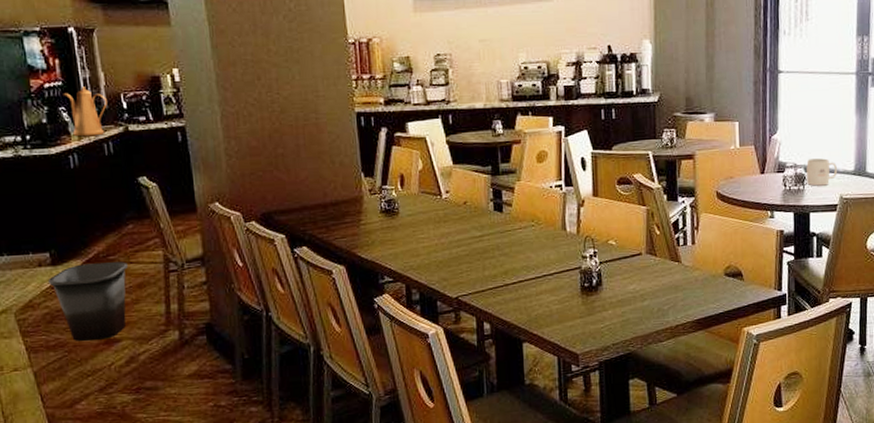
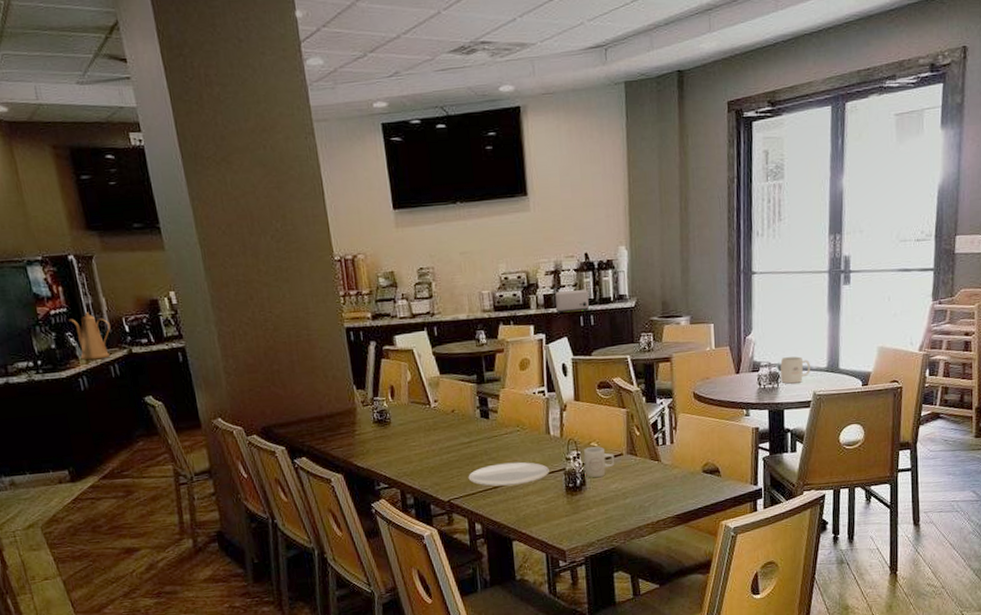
waste bin: present [47,261,128,341] -> none [68,476,143,551]
plate: none [478,258,564,285] -> present [468,461,549,487]
toaster: none [576,82,611,105] -> present [555,290,590,313]
mug: none [600,245,634,278] -> present [583,446,615,478]

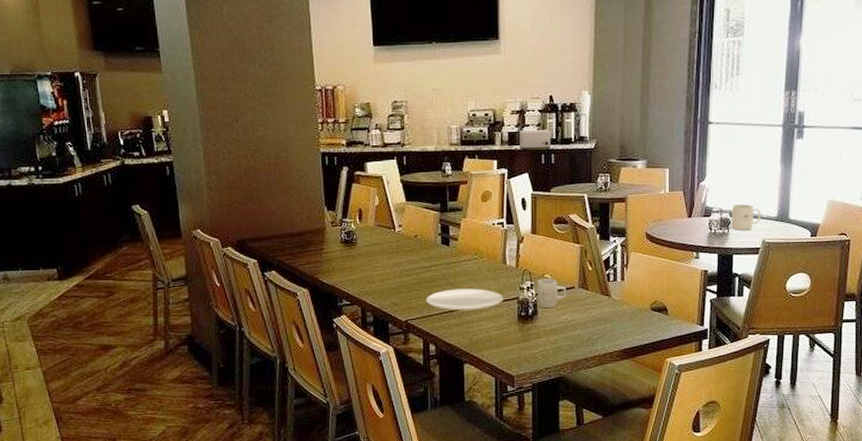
coffee pot: present [67,312,111,361] -> none [68,125,107,169]

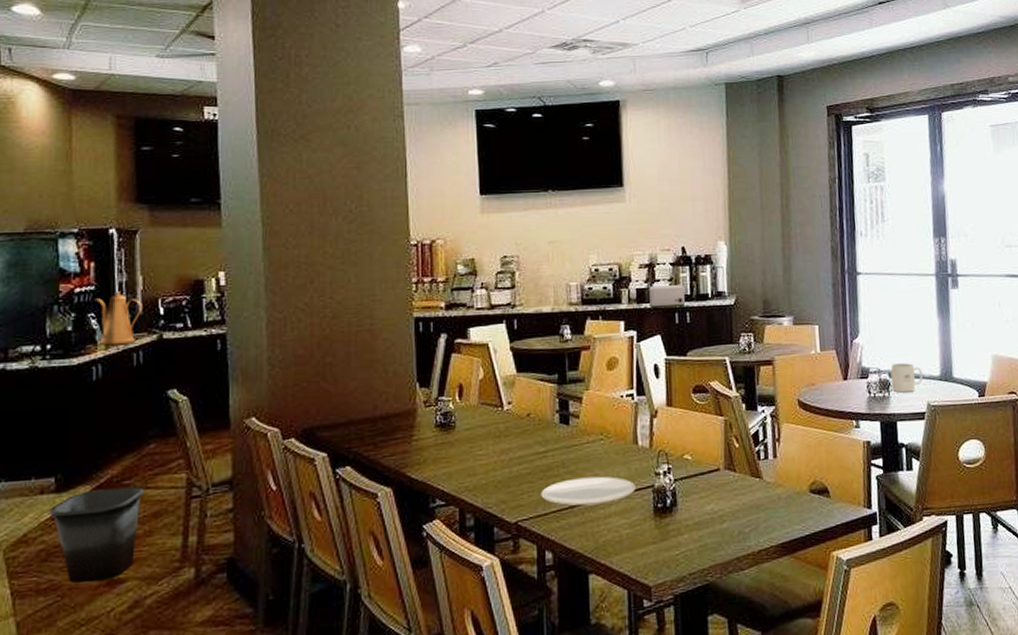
waste bin: none [55,279,122,346] -> present [48,487,144,583]
coffee pot: none [68,125,107,169] -> present [92,291,143,346]
mug: present [537,279,567,309] -> none [675,460,711,497]

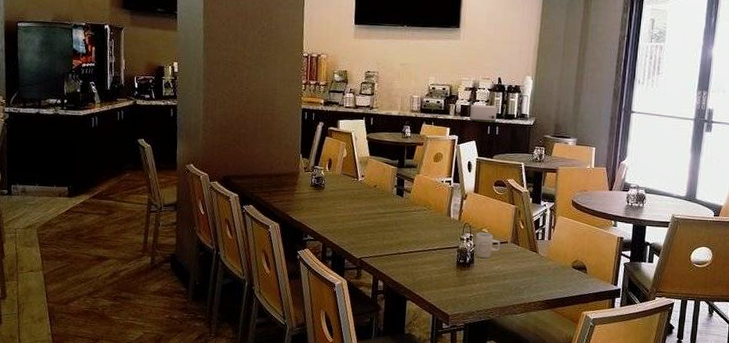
waste bin: present [48,487,144,583] -> none [63,198,122,257]
coffee pot: present [92,291,143,346] -> none [93,69,124,106]
plate: present [541,476,635,507] -> none [379,234,445,255]
mug: none [675,460,711,497] -> present [474,232,501,259]
mug: present [890,363,924,393] -> none [646,183,673,206]

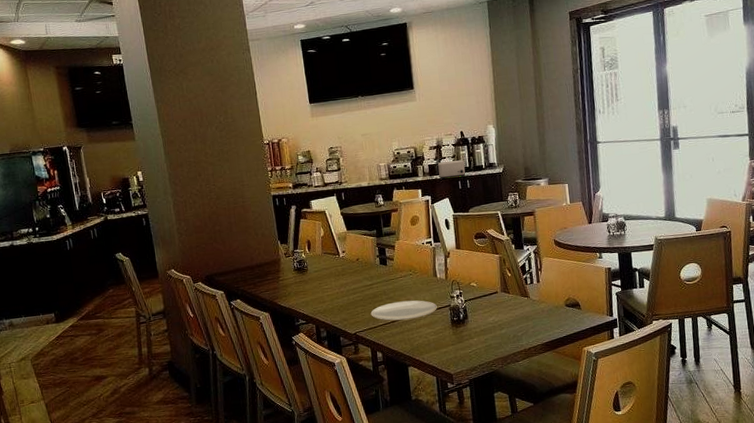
plate: none [379,234,445,255] -> present [370,300,437,321]
mug: present [474,232,501,259] -> none [465,286,492,313]

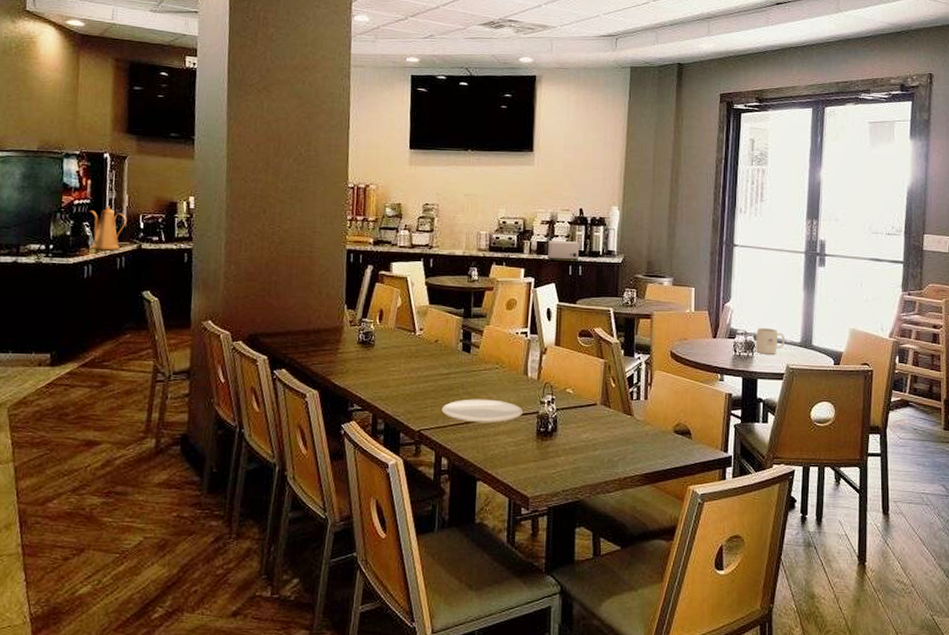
coffee pot: none [60,189,92,227] -> present [88,206,127,251]
mug: none [625,208,652,231] -> present [756,328,786,354]

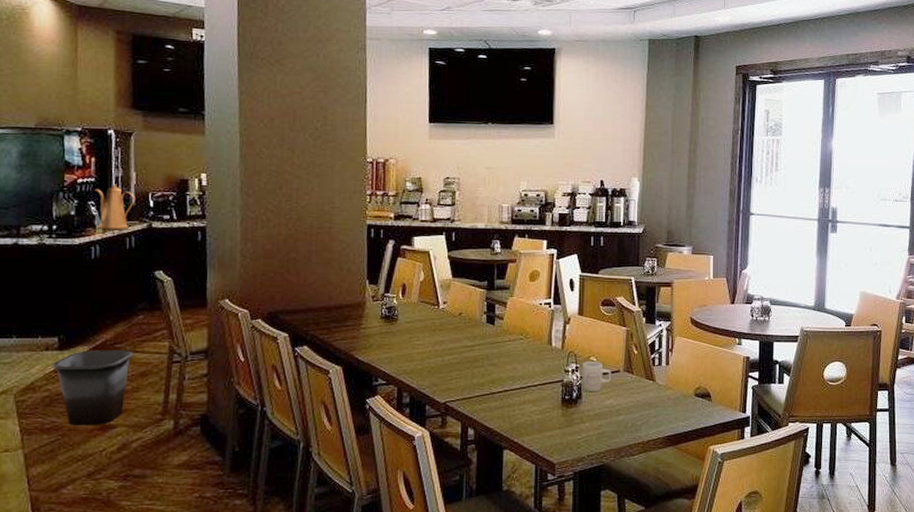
waste bin: none [44,367,119,441] -> present [52,350,133,425]
plate: present [441,399,522,424] -> none [467,369,547,393]
toaster: present [548,240,580,261] -> none [570,212,601,232]
mug: none [557,393,589,425] -> present [581,361,612,392]
mug: present [756,328,786,354] -> none [772,293,800,318]

